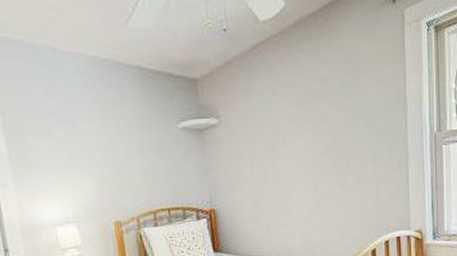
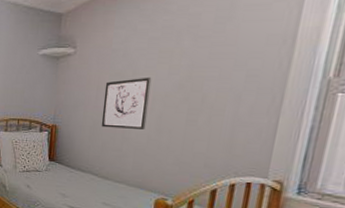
wall art: none [257,144,305,204] -> present [101,77,152,129]

